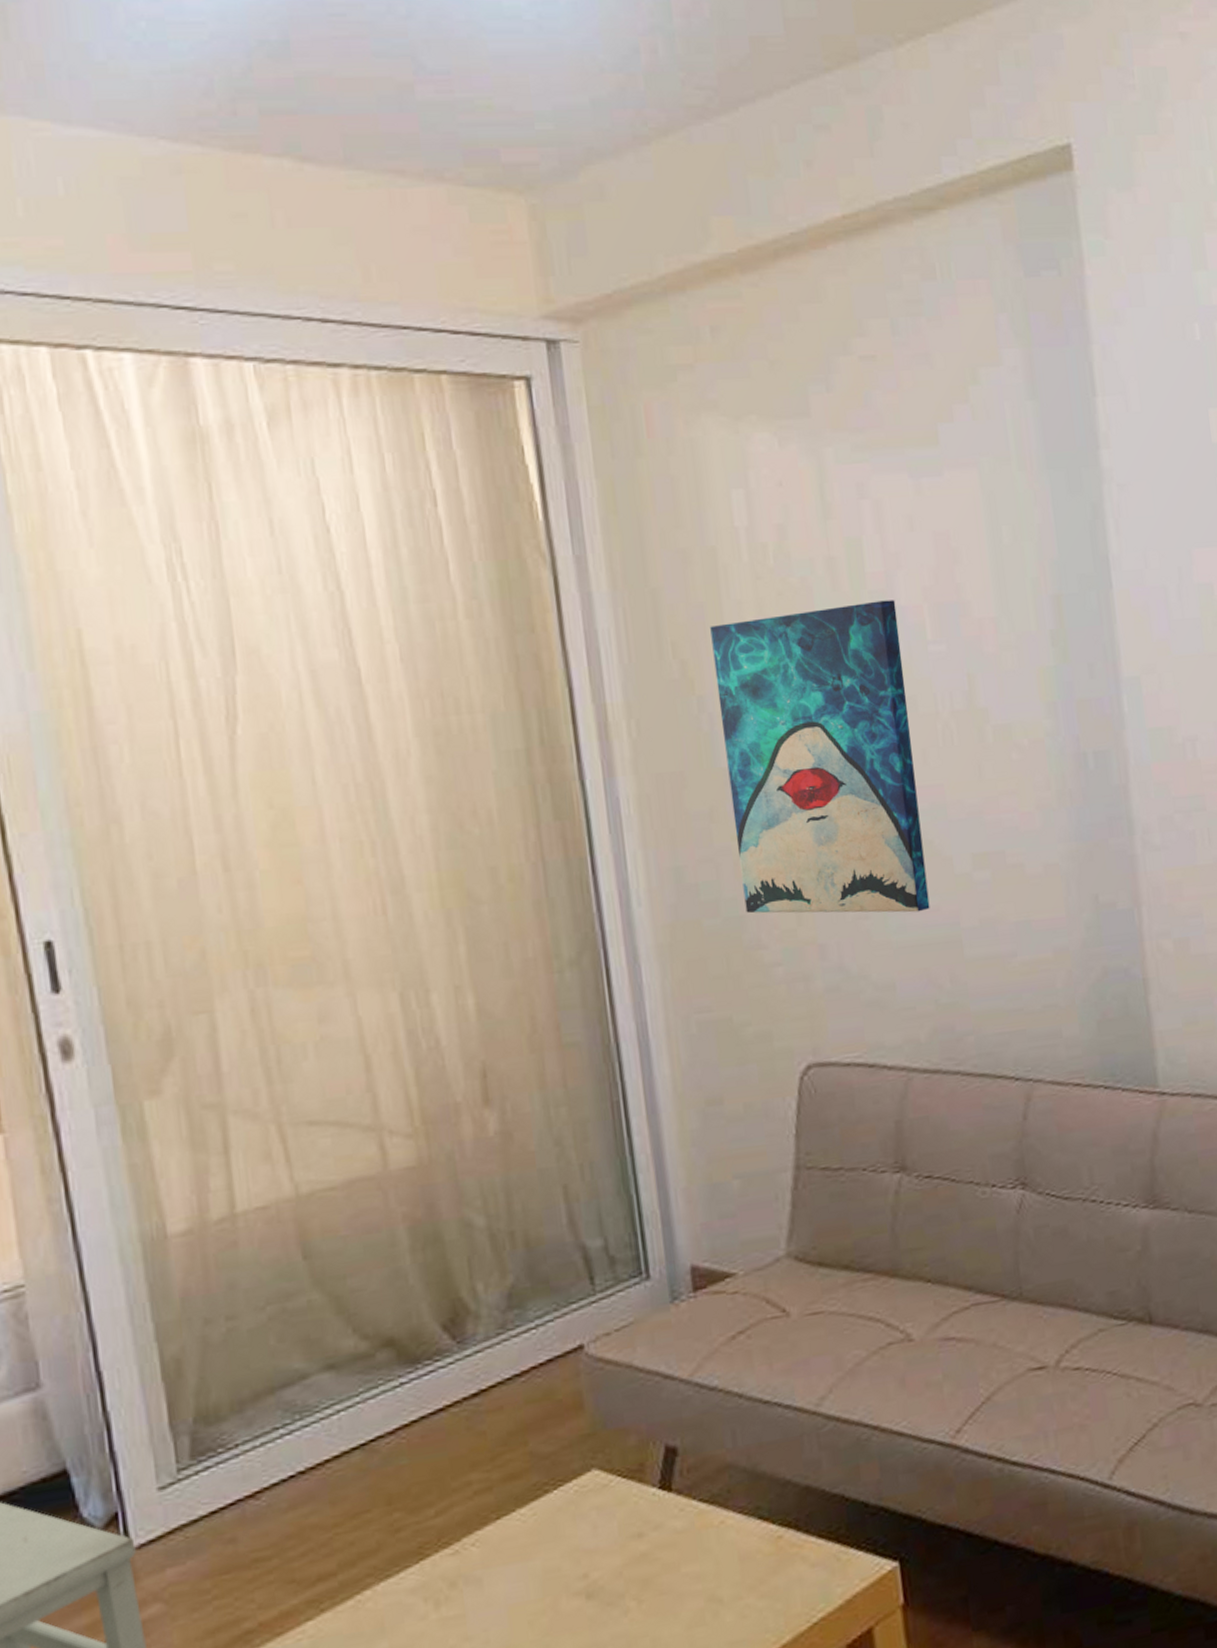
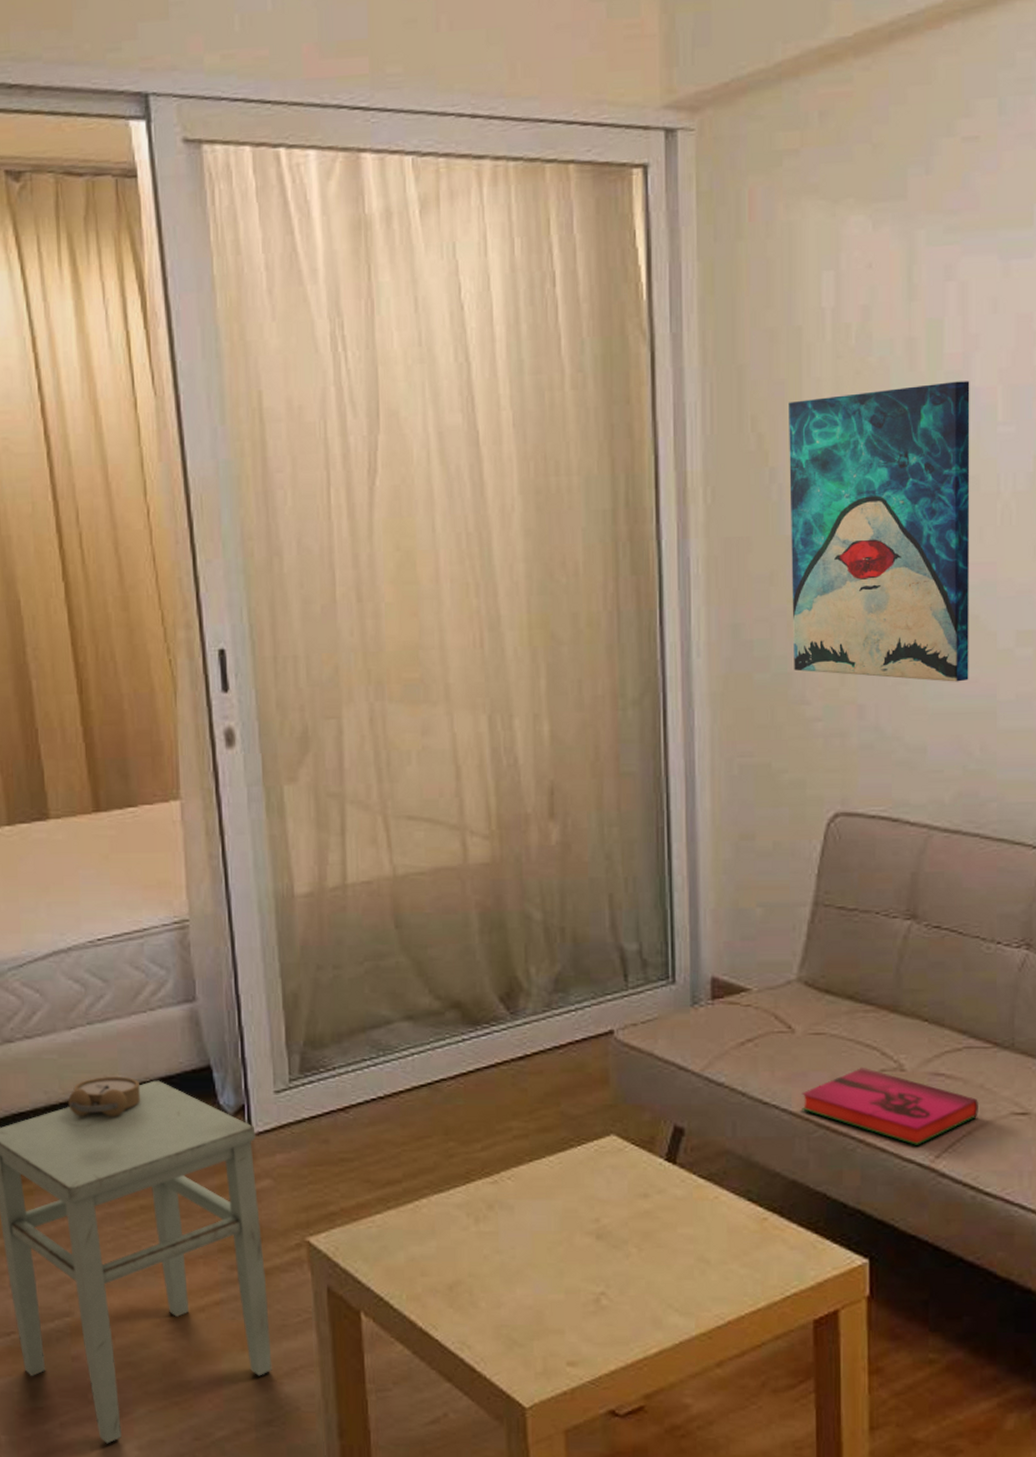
hardback book: none [805,1343,995,1423] -> present [802,1067,978,1145]

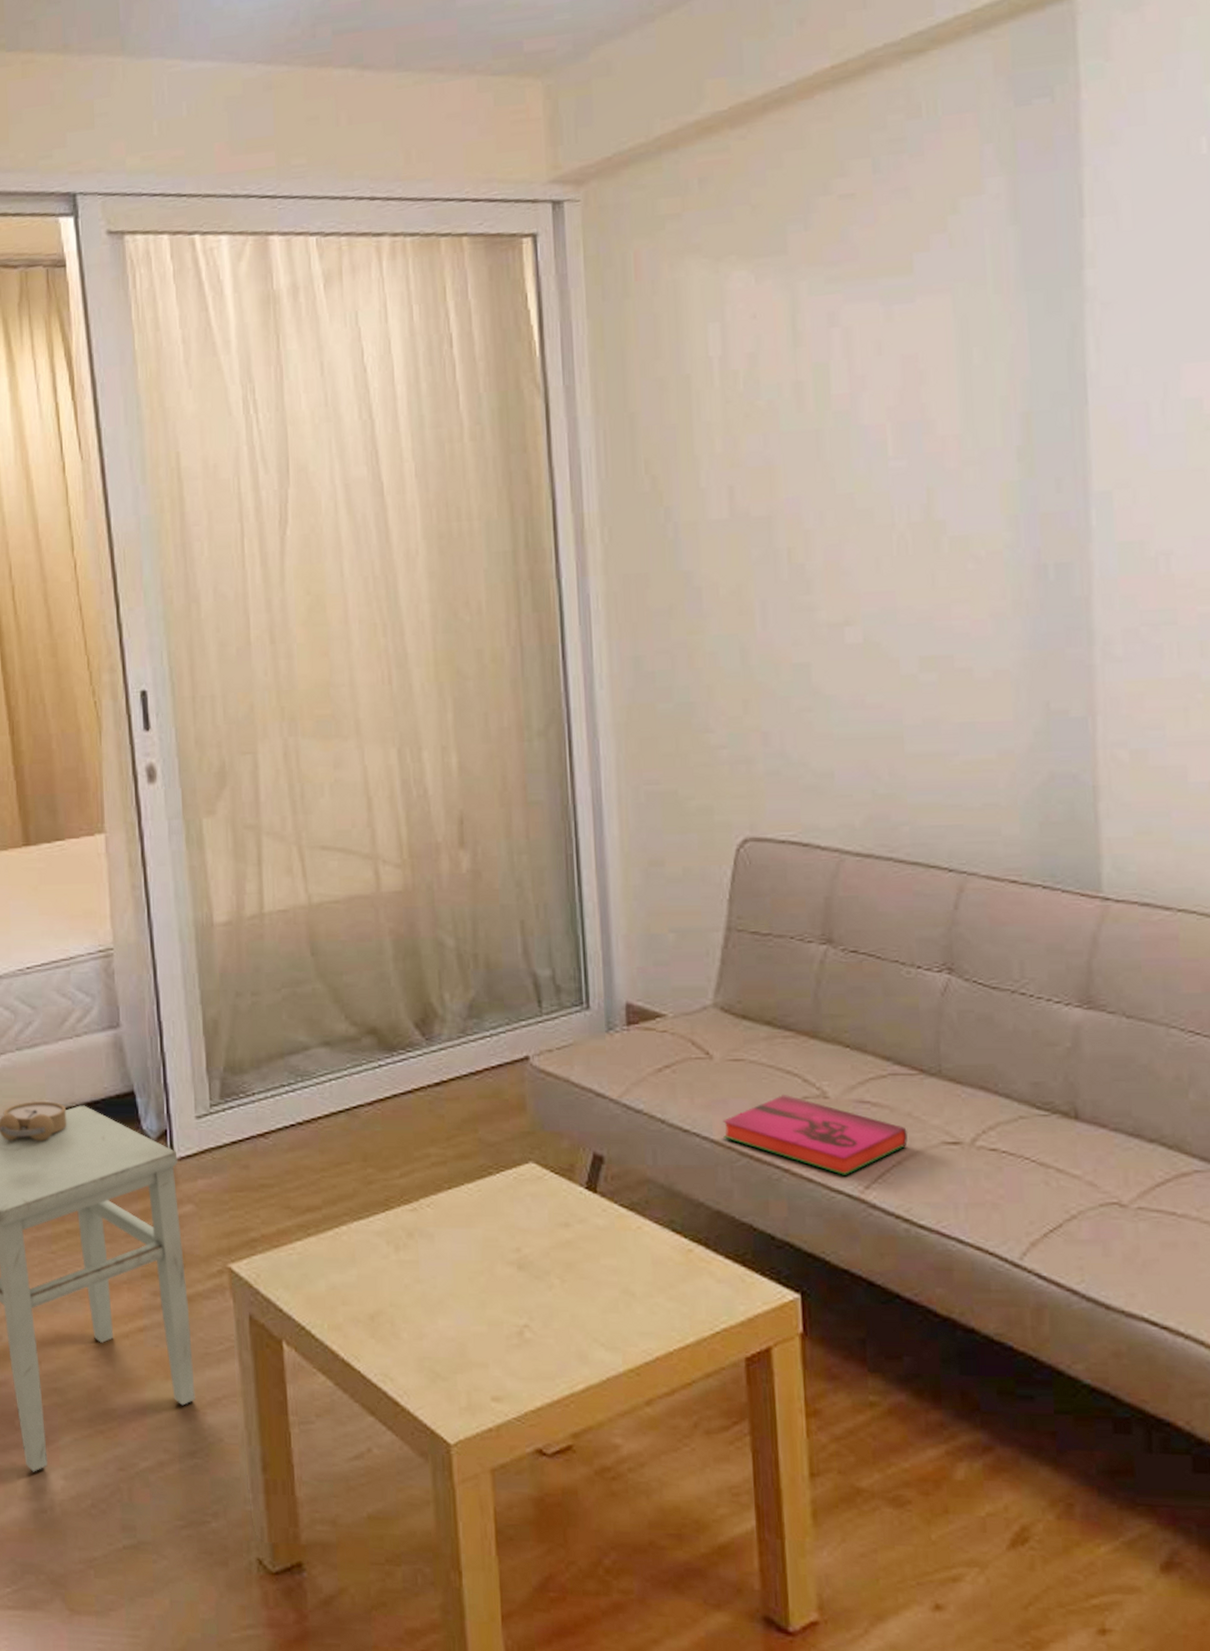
wall art: present [789,381,970,682] -> none [680,419,873,708]

